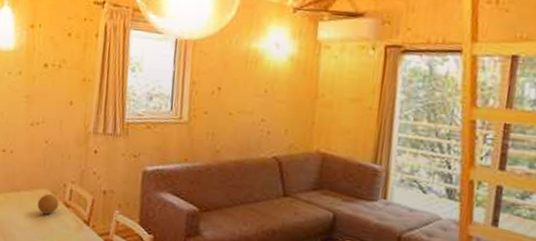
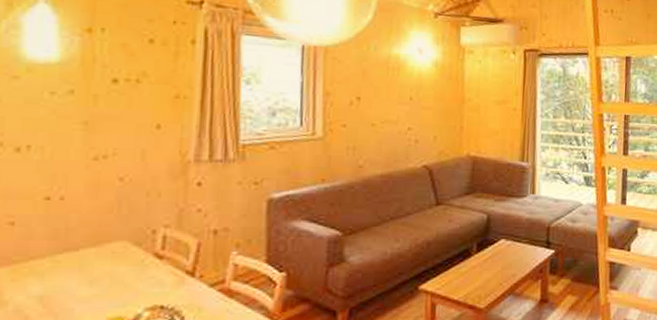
fruit: present [37,193,59,215] -> none [110,245,146,273]

